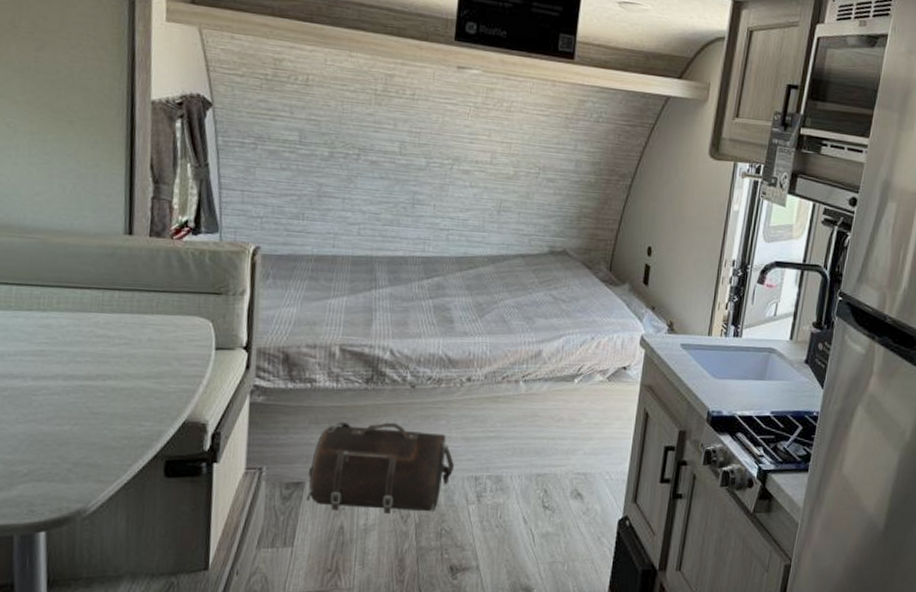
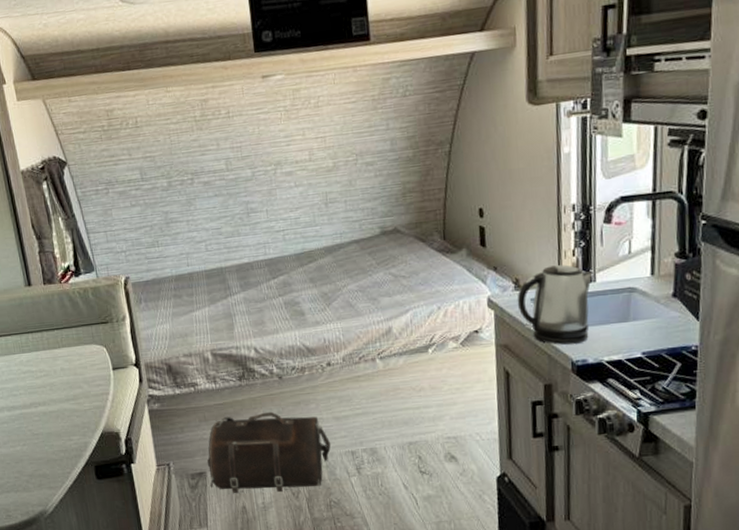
kettle: none [667,315,740,396] -> present [517,264,593,346]

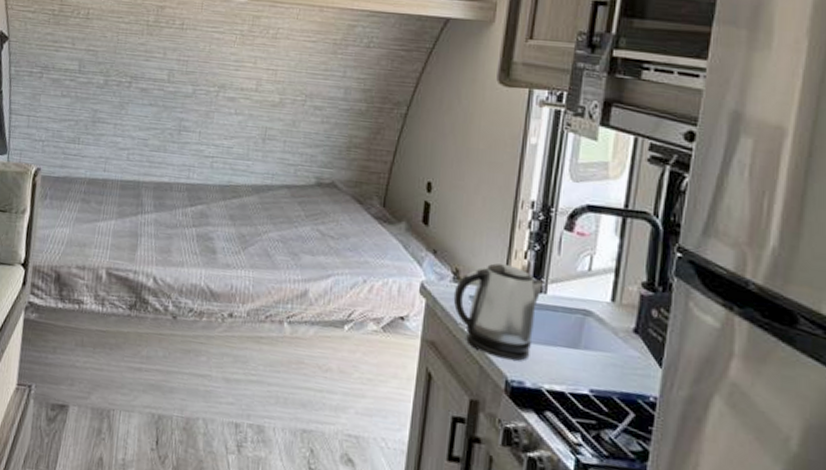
duffel bag: present [207,411,332,493] -> none [69,346,215,456]

